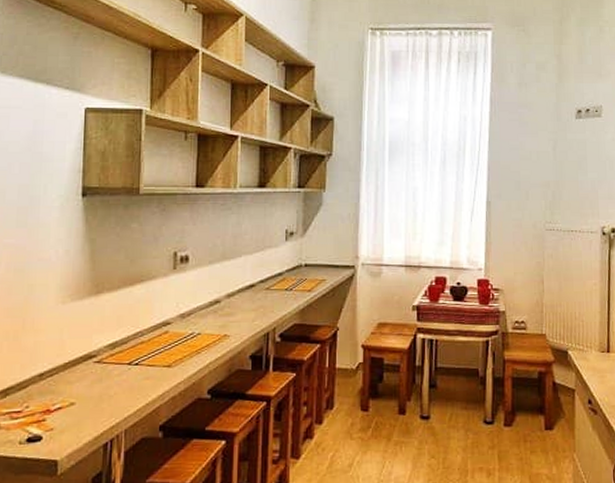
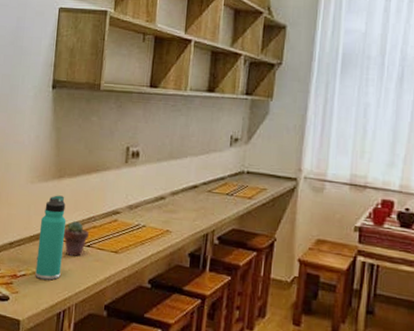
thermos bottle: none [73,313,108,410] -> present [35,195,67,280]
potted succulent: none [106,339,136,378] -> present [64,221,89,257]

